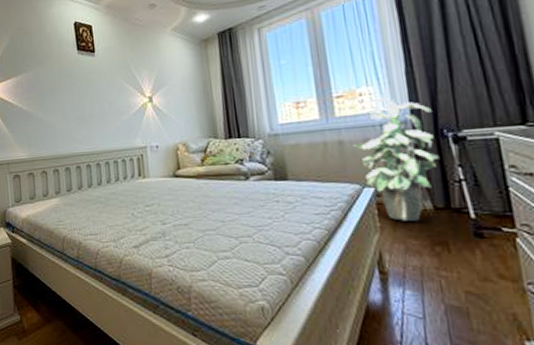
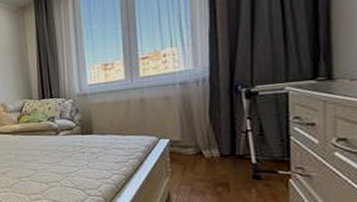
indoor plant: present [352,97,441,221] -> none [152,57,232,167]

